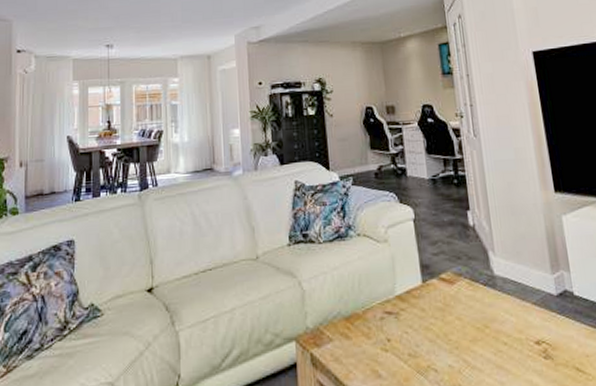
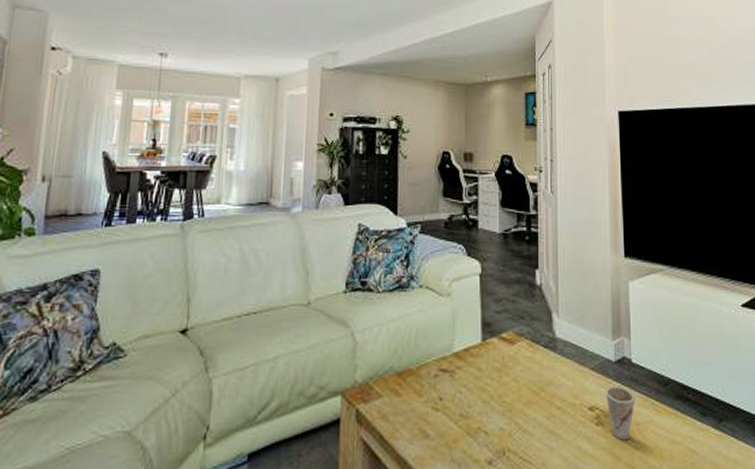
cup: none [550,318,583,373] -> present [605,385,637,440]

